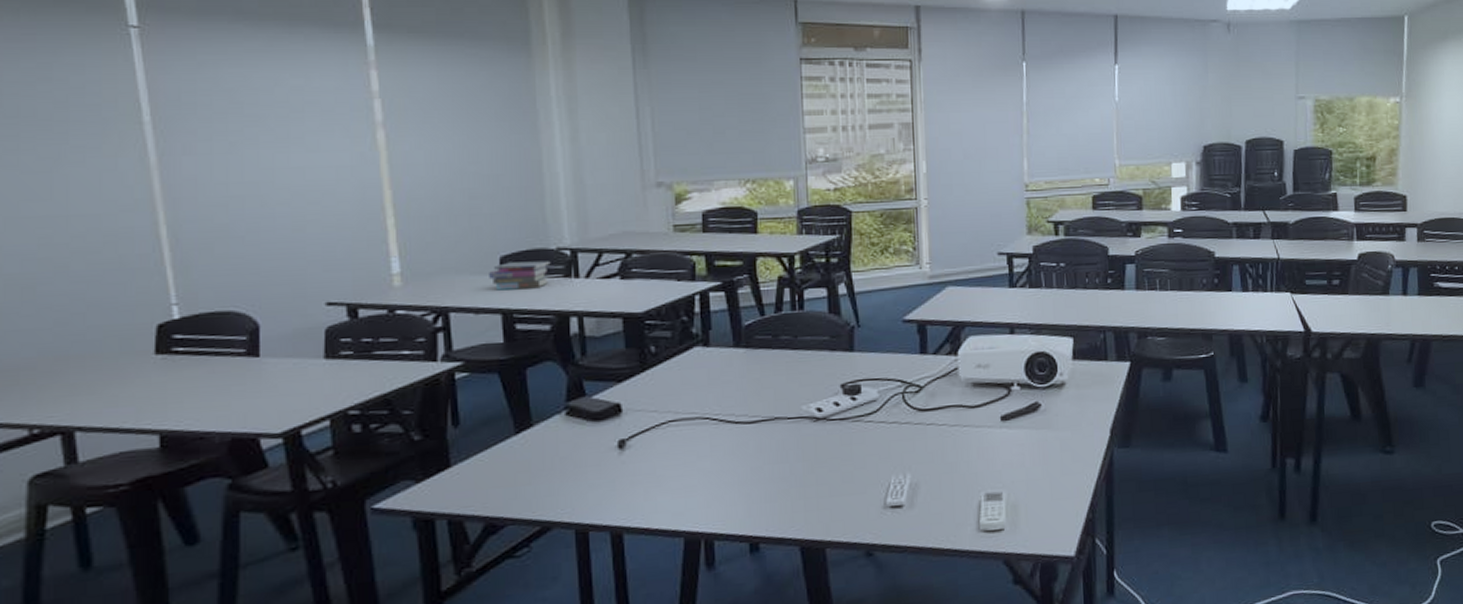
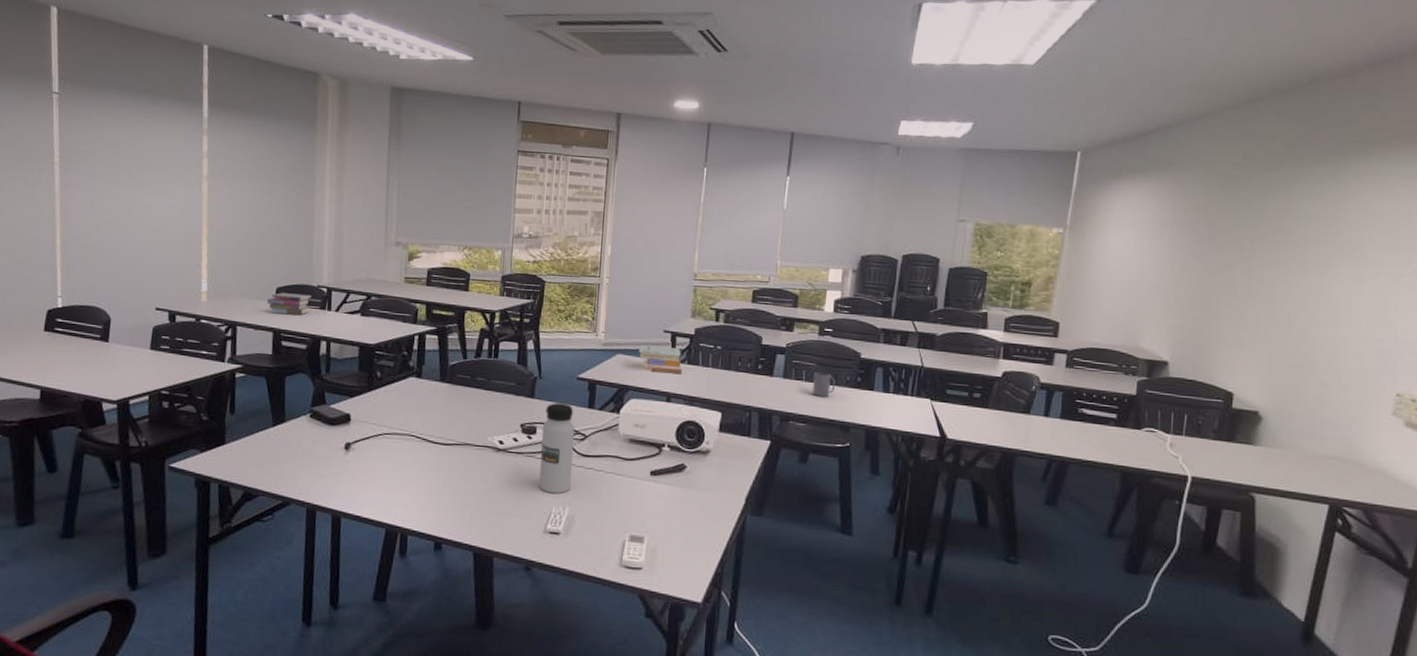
water bottle: none [867,353,911,461] -> present [539,403,575,494]
books: none [972,270,1023,303] -> present [639,345,682,375]
mug: none [1167,277,1192,306] -> present [811,371,836,398]

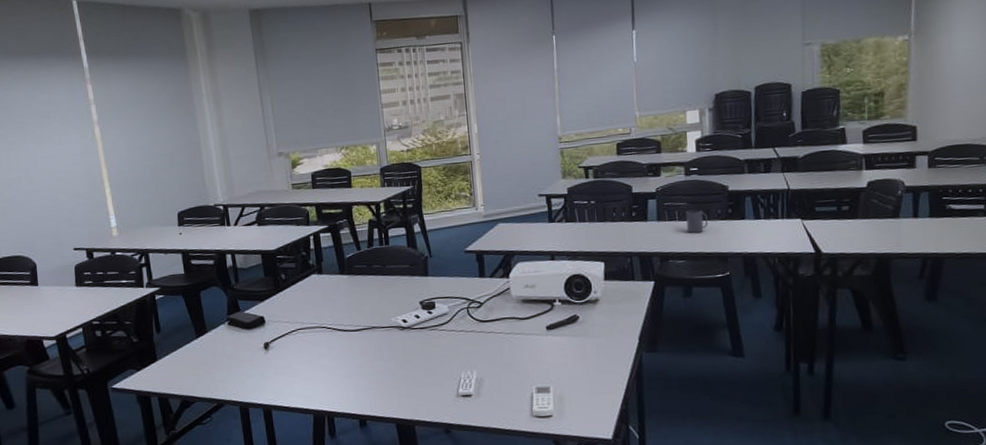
books: present [267,292,312,316] -> none [172,214,211,237]
water bottle: present [539,403,575,494] -> none [440,277,476,361]
books: present [639,345,682,375] -> none [518,208,561,235]

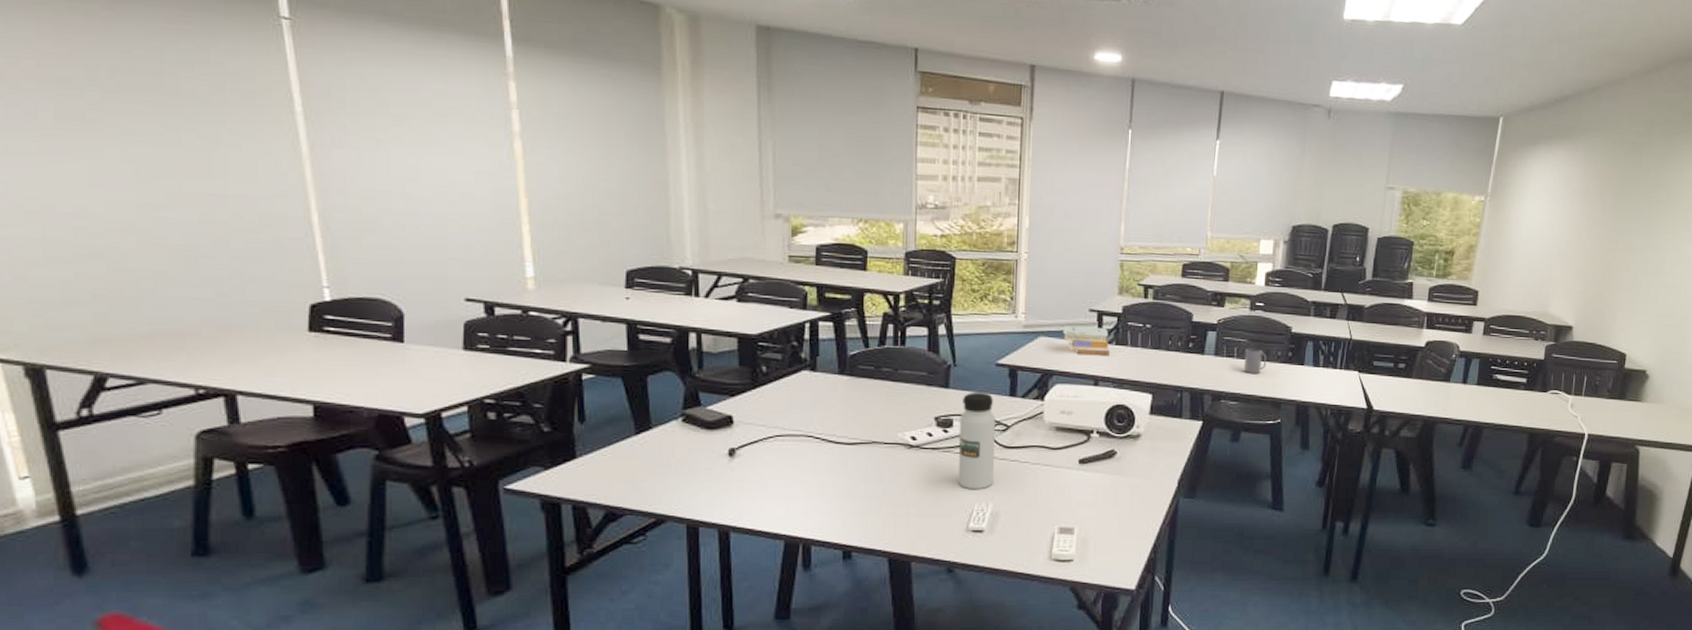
water bottle: none [440,277,476,361] -> present [958,392,996,490]
books: none [518,208,561,235] -> present [1063,325,1109,356]

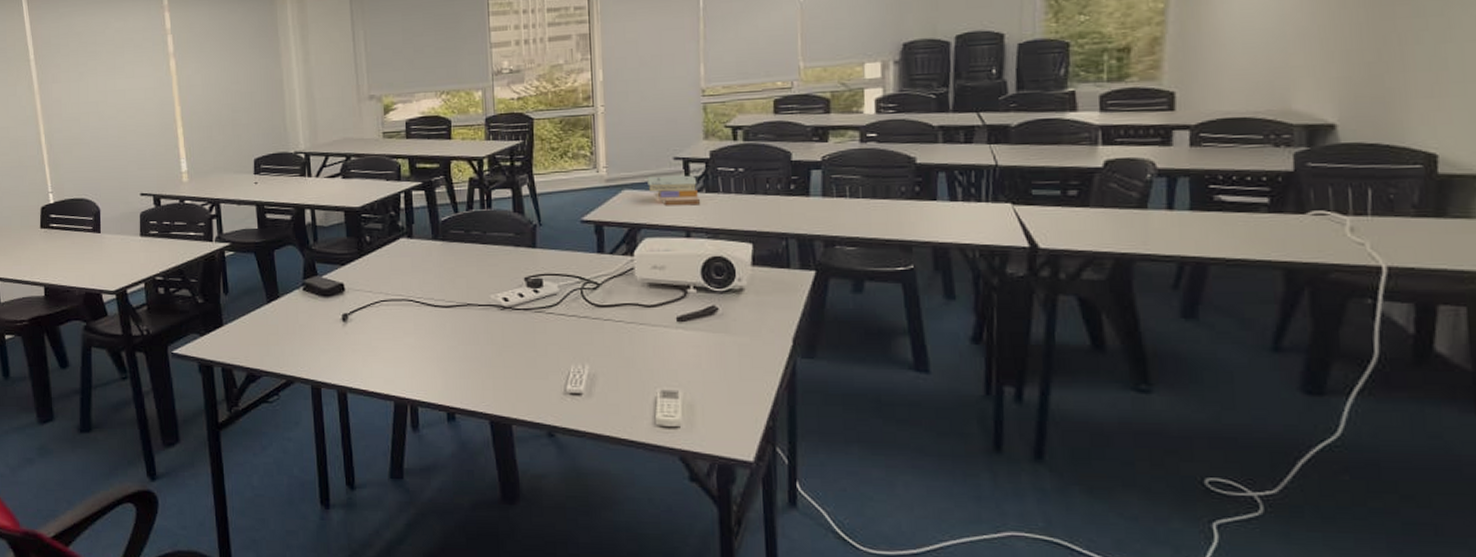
water bottle: present [958,392,996,490] -> none [548,251,589,351]
mug: present [1243,348,1267,375] -> none [859,184,888,215]

